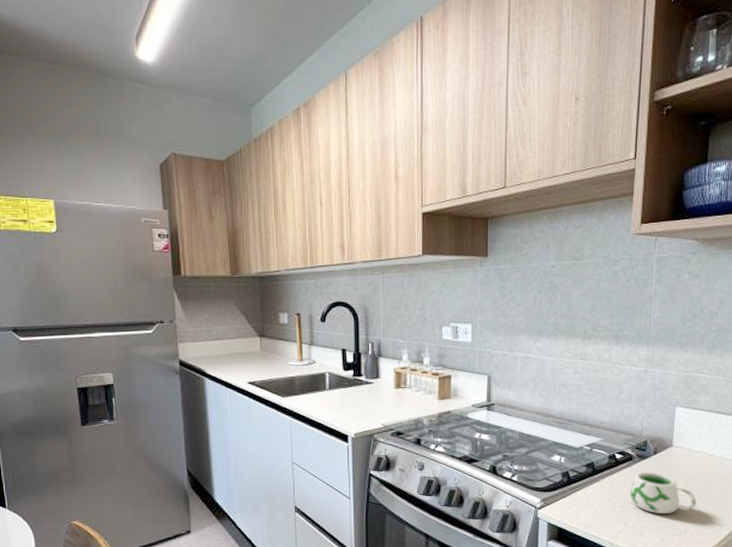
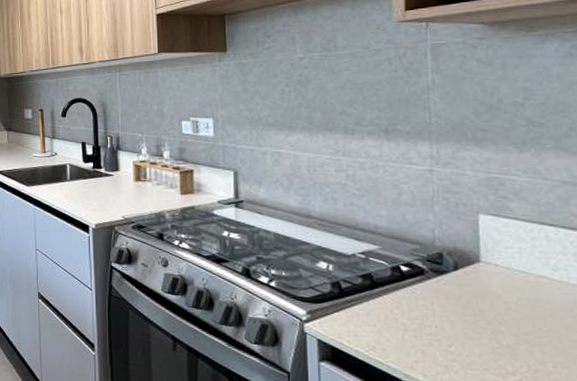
mug: present [630,472,697,514] -> none [425,290,526,347]

